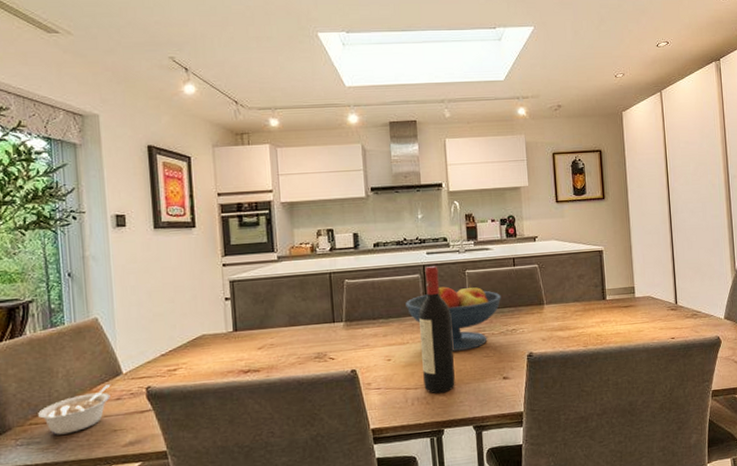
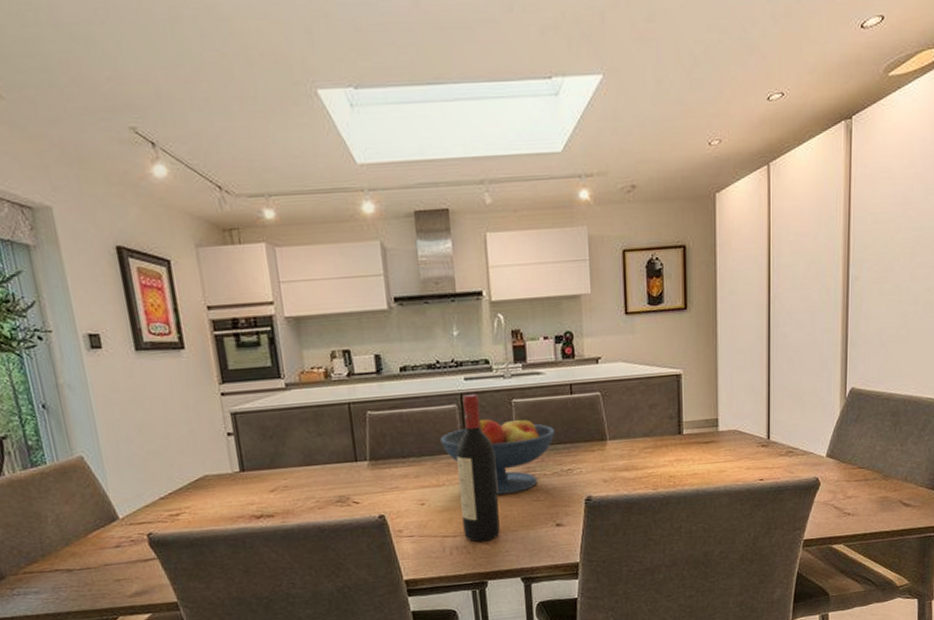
legume: present [38,384,111,435] -> none [31,530,109,585]

